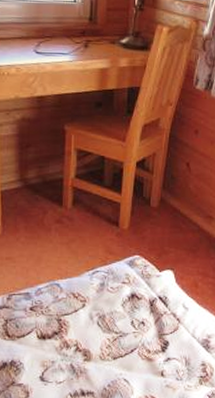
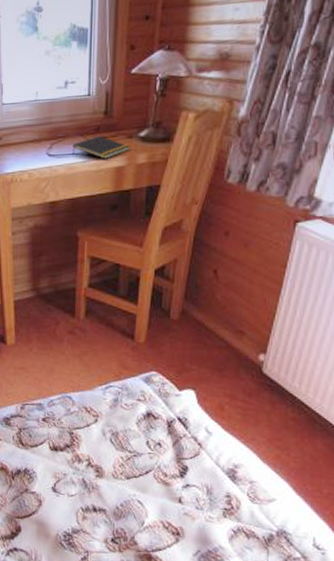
notepad: none [60,39,113,60] -> present [73,136,130,159]

